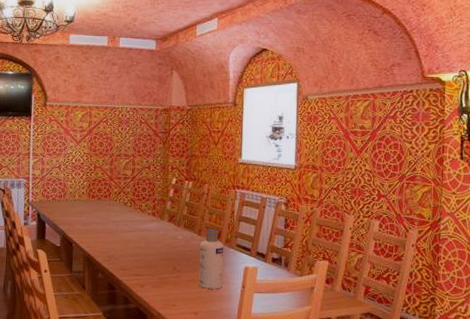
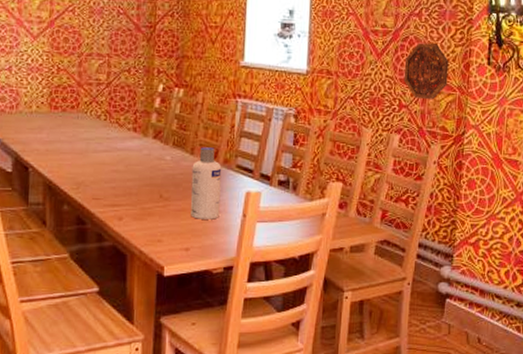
decorative platter: none [381,141,423,191] -> present [403,43,449,100]

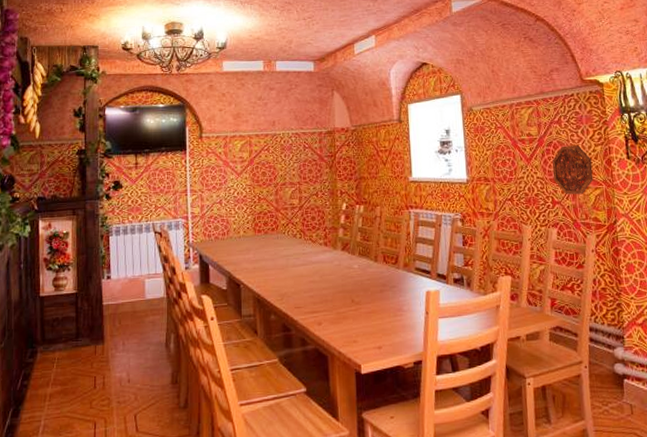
screw cap bottle: present [190,147,222,220] -> none [377,254,405,319]

